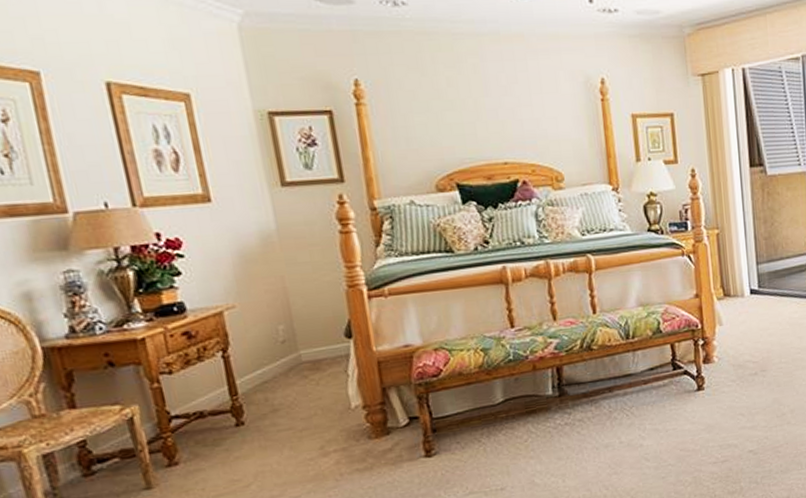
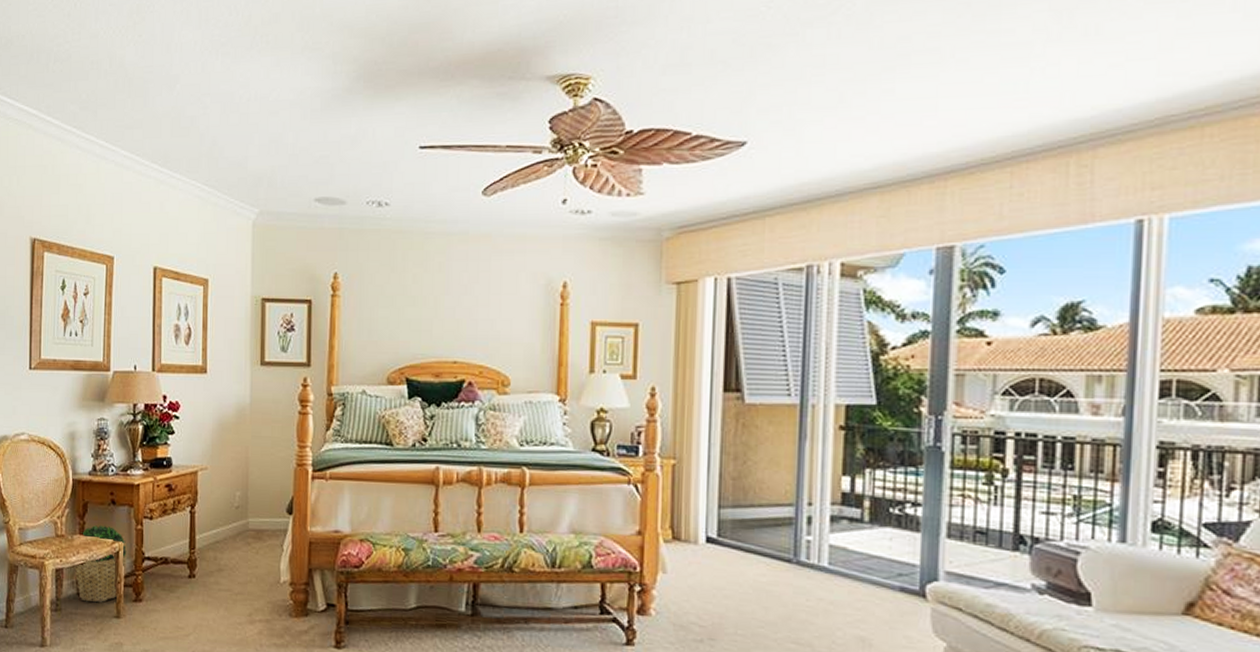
potted plant: none [68,391,146,482] -> present [73,524,127,603]

